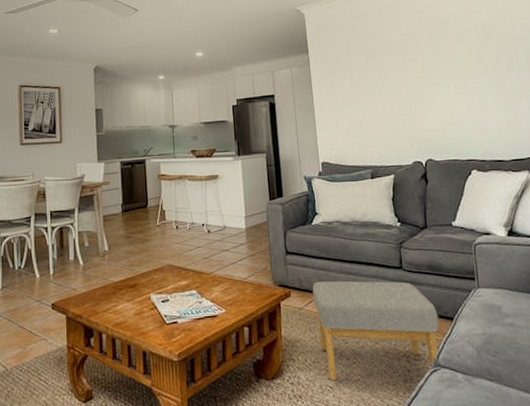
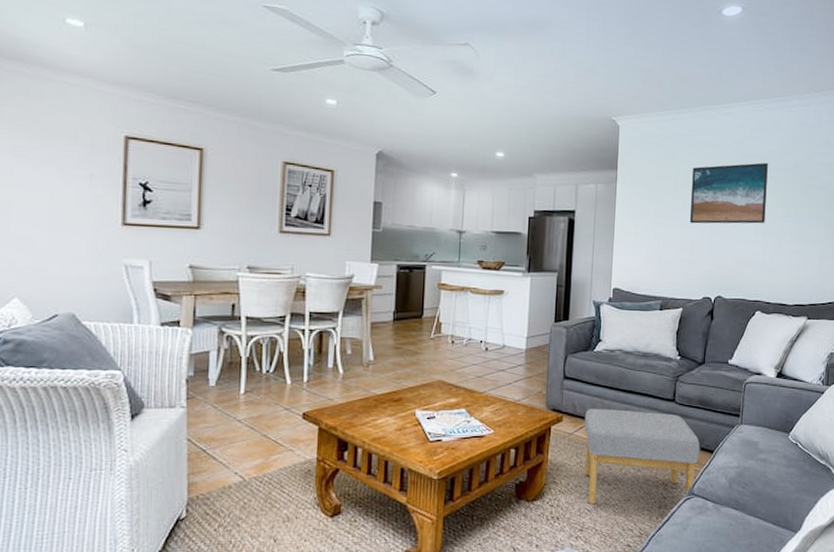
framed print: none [381,27,464,93] -> present [689,163,768,224]

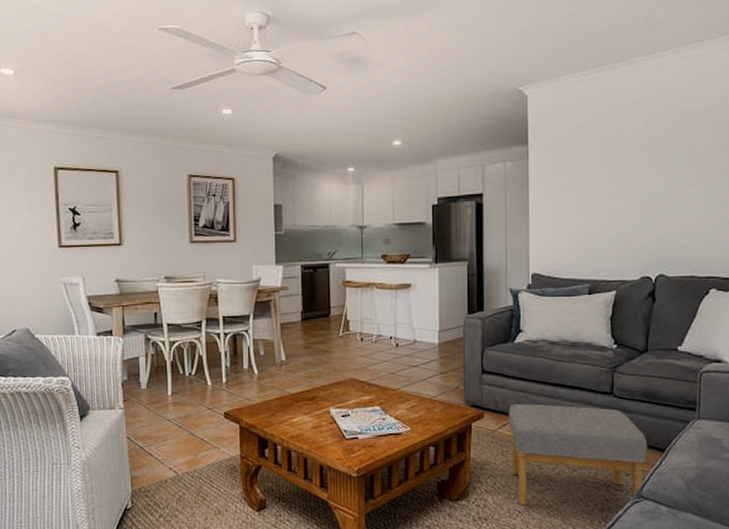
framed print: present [689,163,768,224] -> none [618,115,716,195]

